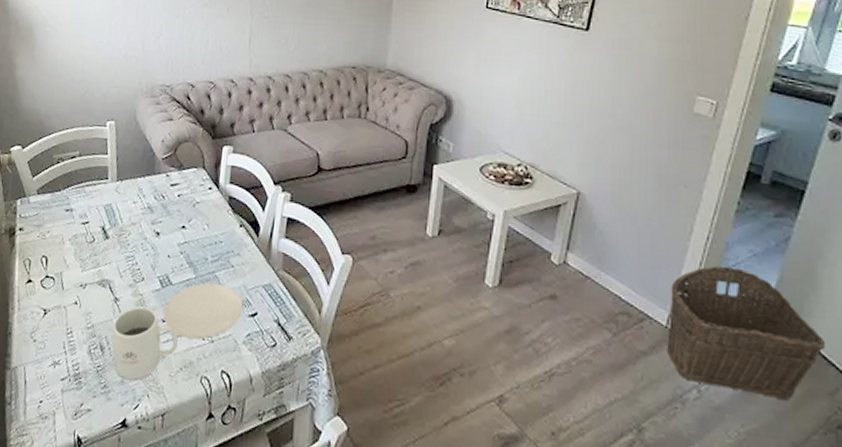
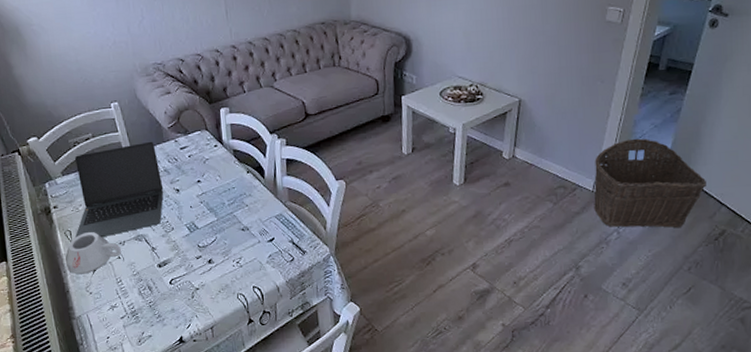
cup: none [16,265,80,316] -> present [65,232,121,275]
laptop: none [34,170,144,275] -> present [75,141,164,238]
mug: present [111,306,179,381] -> none [155,250,213,308]
plate: present [163,282,244,340] -> none [196,220,262,268]

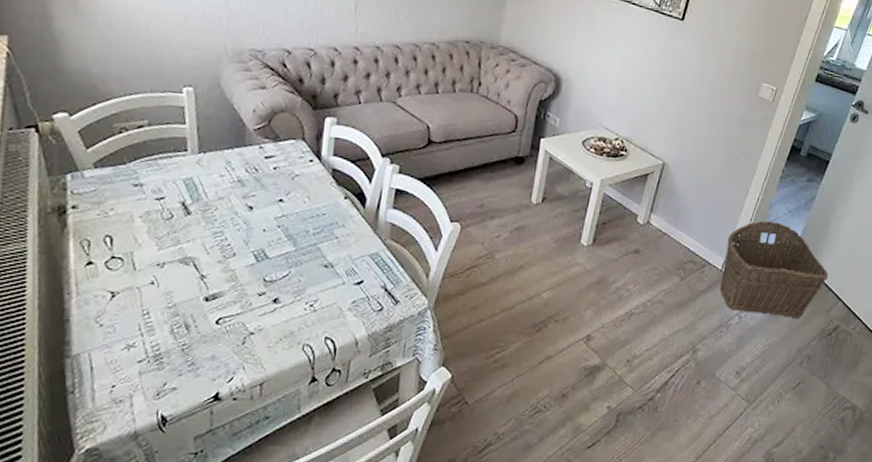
cup: present [65,232,121,275] -> none [72,245,157,300]
laptop: present [75,141,164,238] -> none [95,142,233,255]

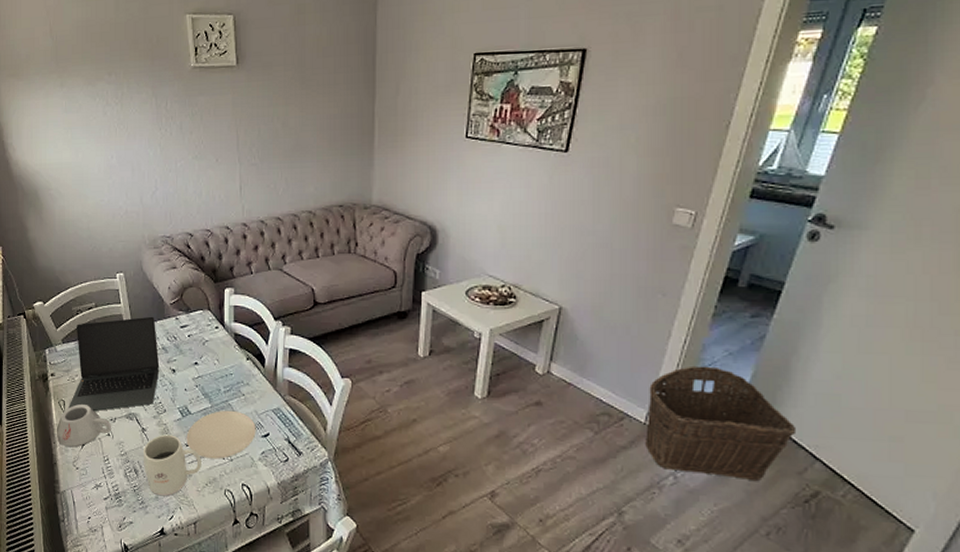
cup: none [72,245,157,300] -> present [56,404,111,448]
laptop: none [95,142,233,255] -> present [69,316,160,412]
mug: none [198,282,277,355] -> present [143,434,201,497]
plate: none [259,254,349,310] -> present [186,410,256,459]

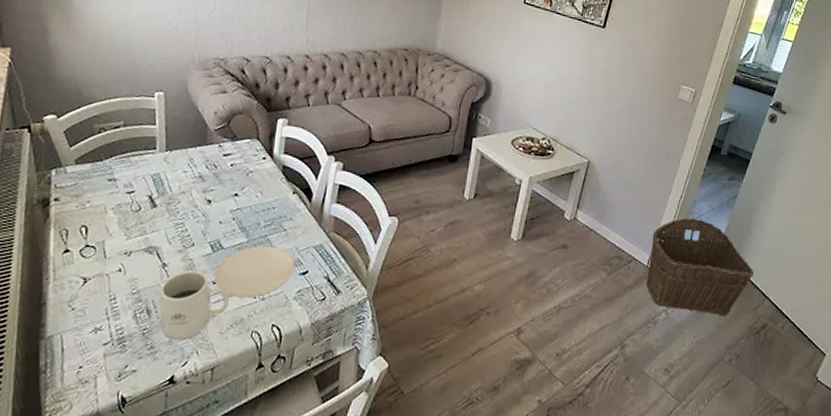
cup: present [56,404,111,448] -> none [51,235,125,285]
laptop: present [69,316,160,412] -> none [72,141,195,244]

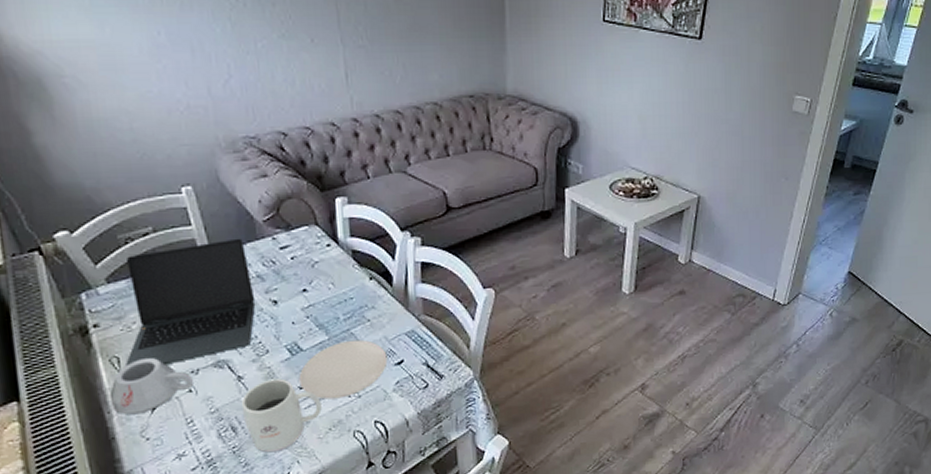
cup: none [51,235,125,285] -> present [109,358,193,415]
laptop: none [72,141,195,244] -> present [126,238,256,367]
wicker basket: present [646,217,753,317] -> none [774,242,886,340]

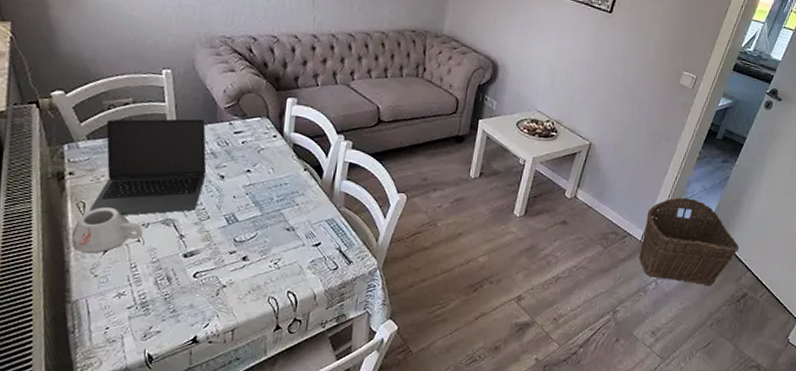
mug: present [241,378,322,453] -> none [178,241,246,305]
plate: present [298,339,388,400] -> none [230,219,308,267]
wicker basket: none [774,242,886,340] -> present [639,197,739,287]

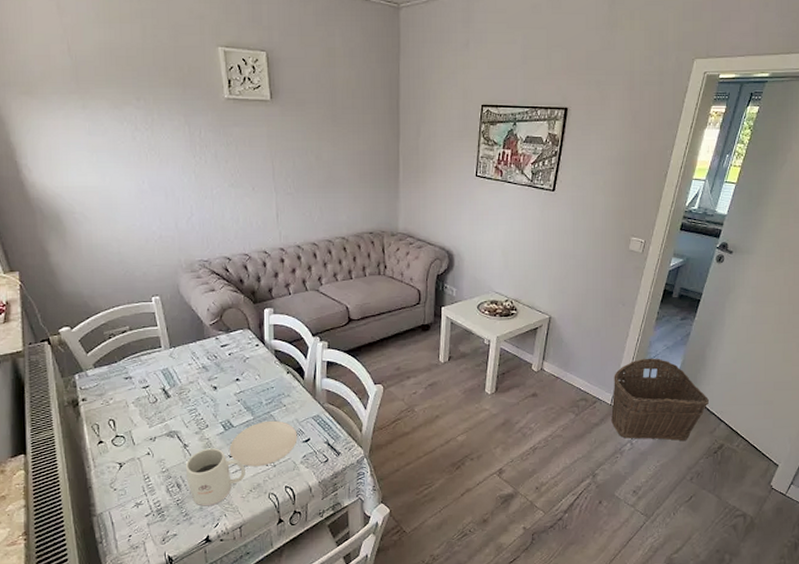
cup: present [71,207,143,254] -> none [90,427,151,470]
laptop: present [90,118,207,216] -> none [103,337,201,433]
mug: none [178,241,246,305] -> present [185,448,245,507]
plate: none [230,219,308,267] -> present [229,420,298,467]

